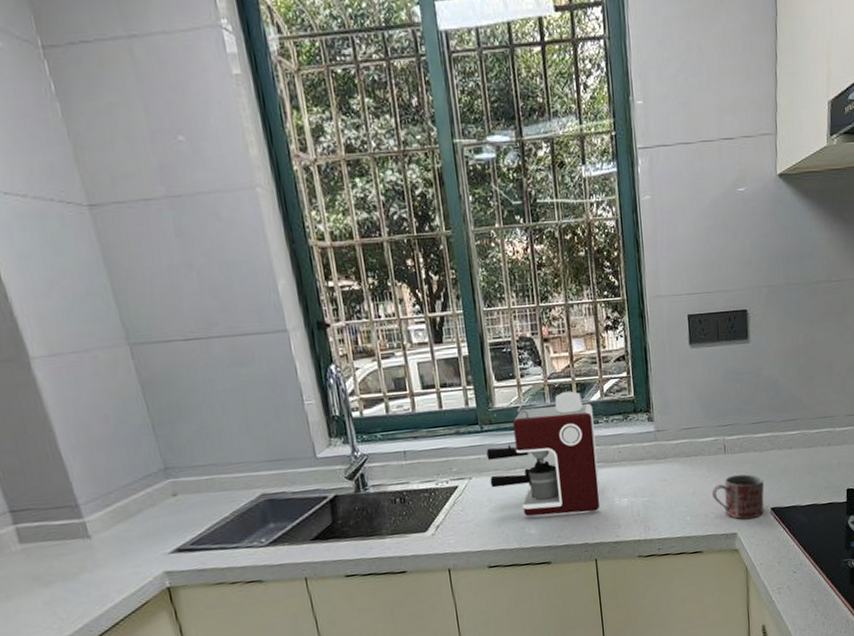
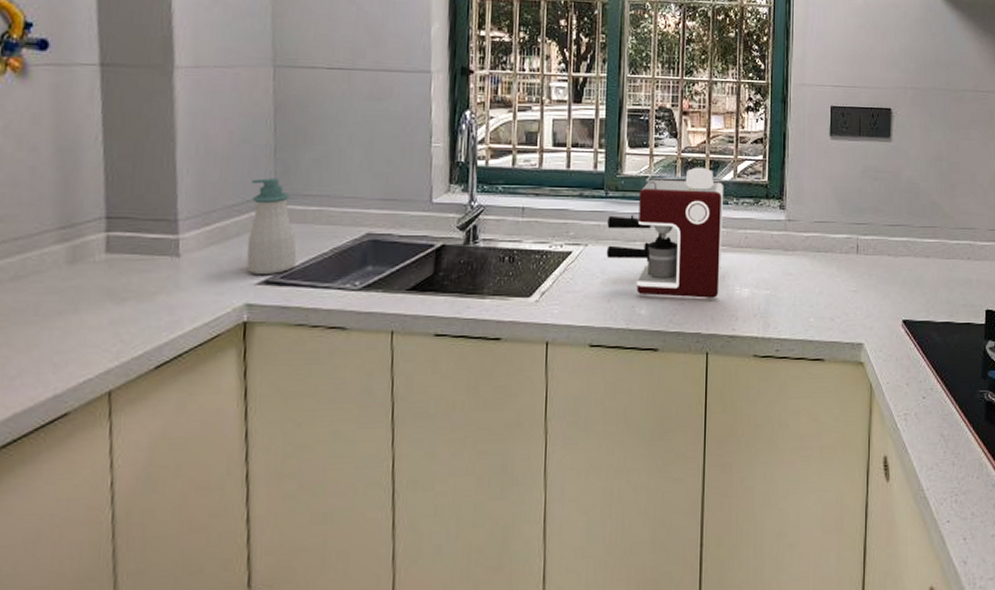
soap bottle: none [138,454,202,545] -> present [247,178,297,276]
mug: present [712,474,764,519] -> none [840,279,897,329]

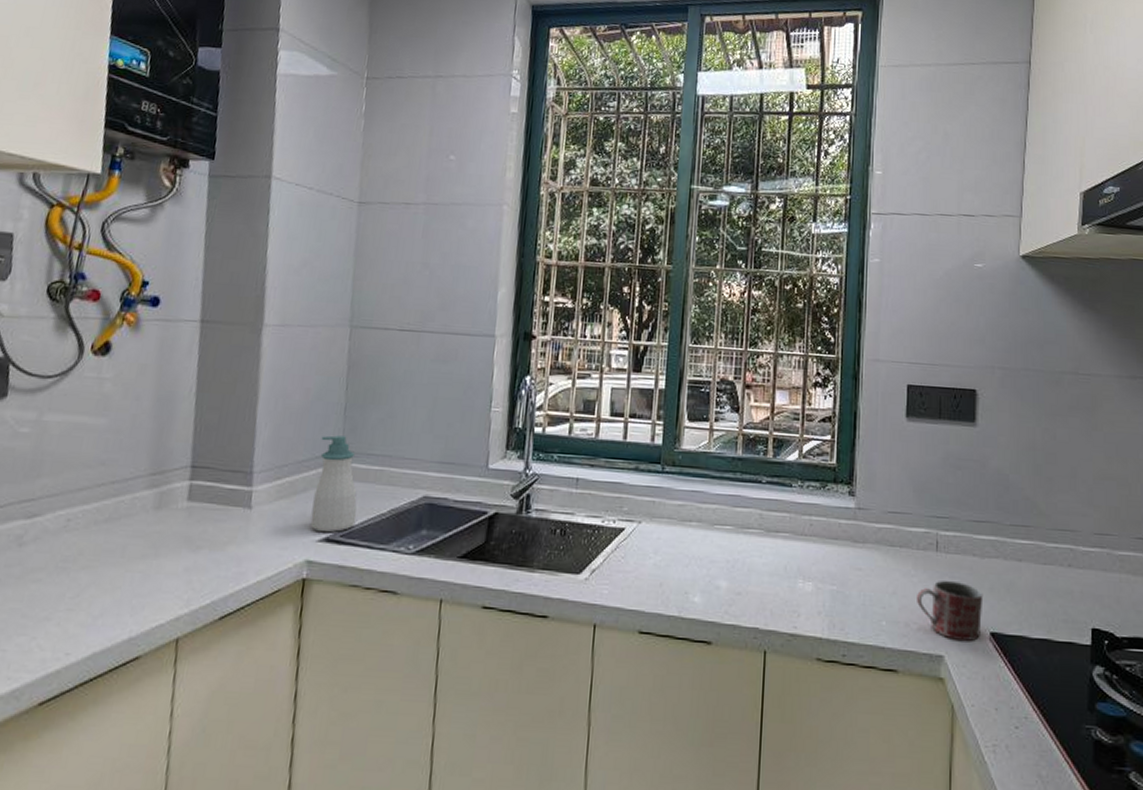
coffee maker: present [606,167,725,298] -> none [660,444,788,590]
mug: none [840,279,897,329] -> present [917,581,984,641]

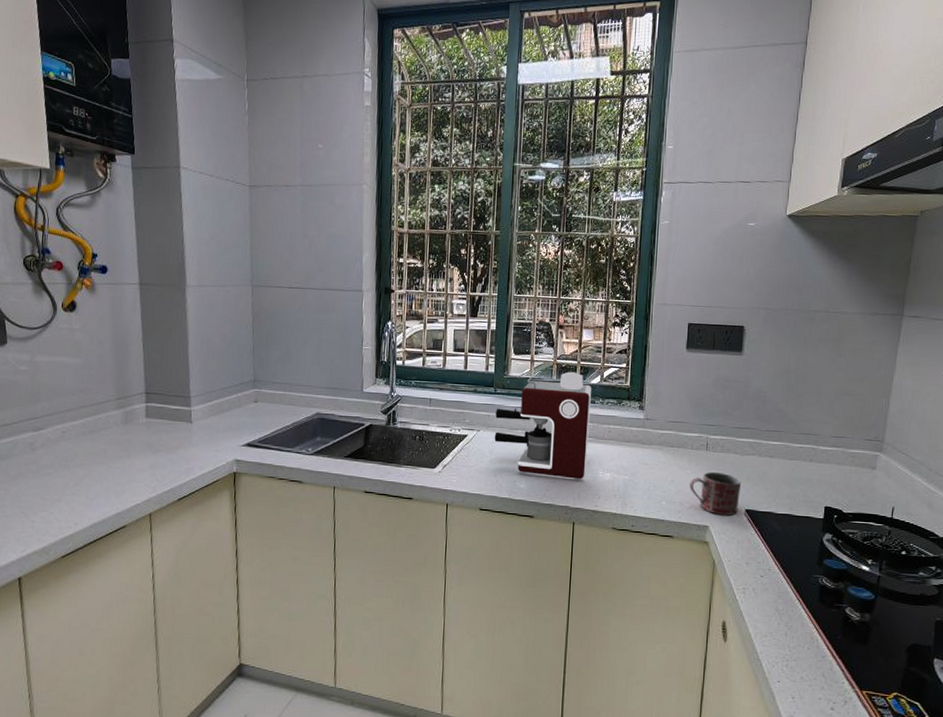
soap bottle: present [310,435,357,533] -> none [235,369,269,440]
coffee maker: none [660,444,788,590] -> present [494,371,592,479]

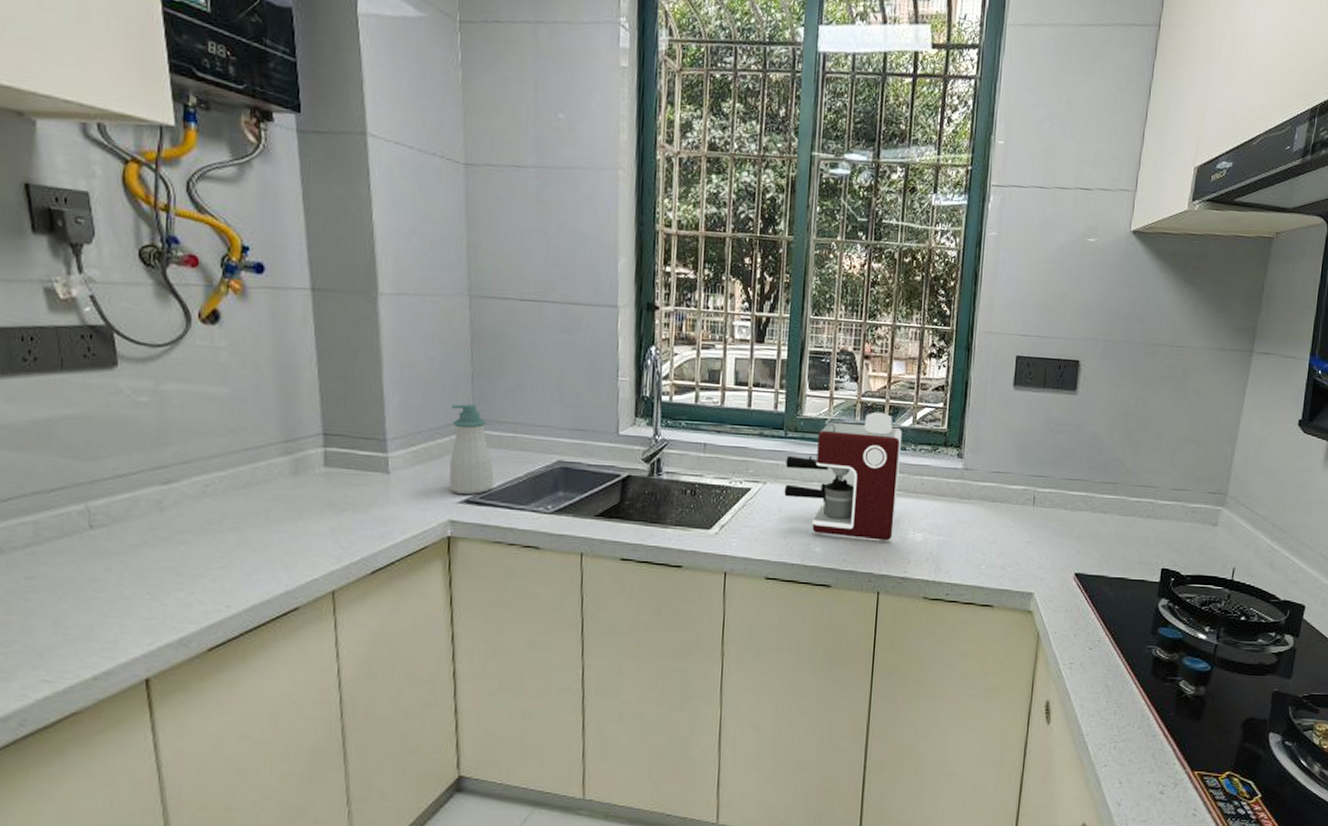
soap bottle: none [235,369,269,440] -> present [449,404,494,495]
mug: present [690,472,742,515] -> none [1013,531,1072,580]

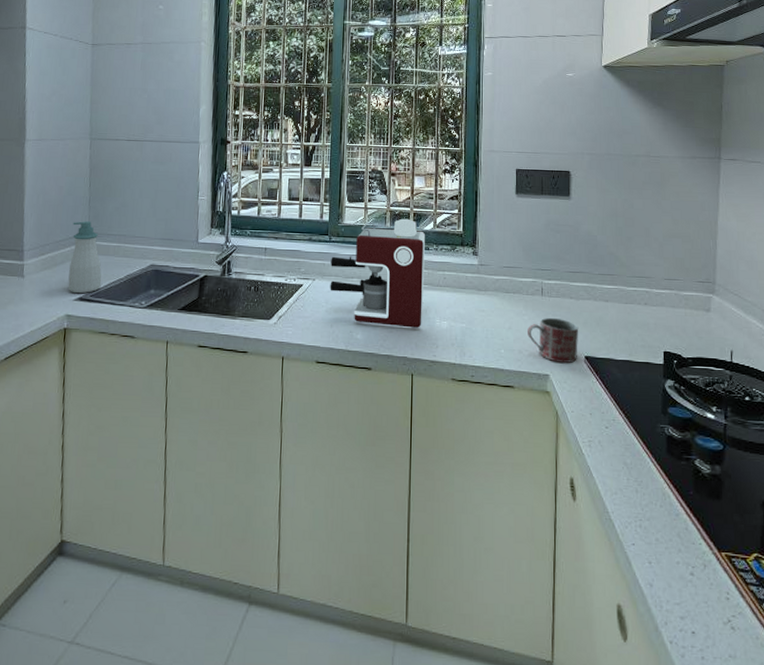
mug: none [1013,531,1072,580] -> present [528,318,579,363]

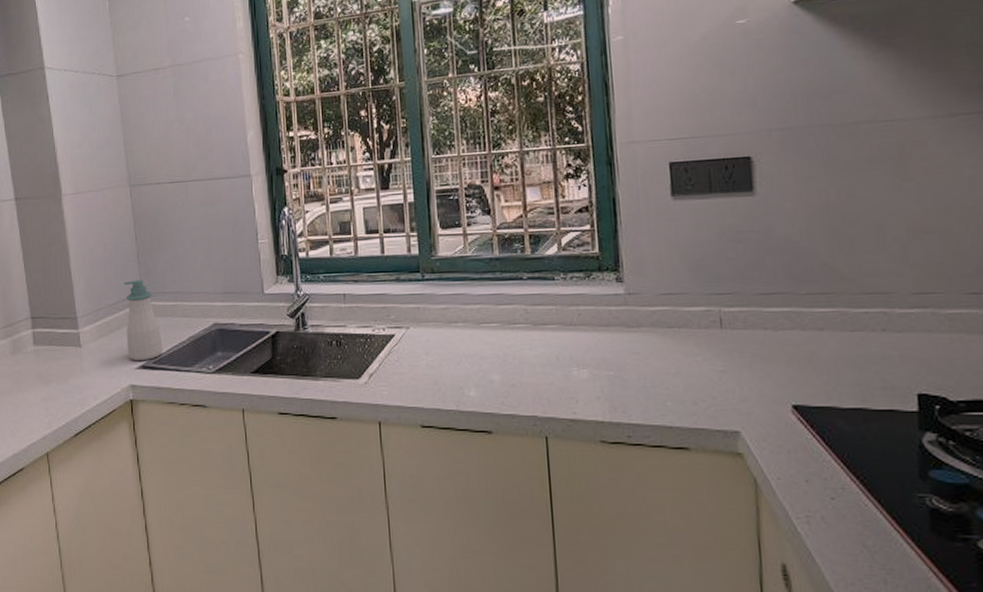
coffee maker: present [330,218,426,328] -> none [426,242,554,380]
mug: present [528,318,579,363] -> none [703,357,781,415]

